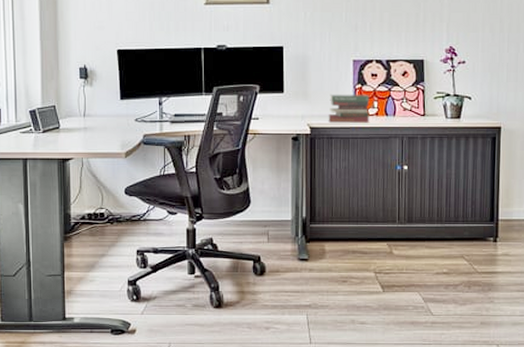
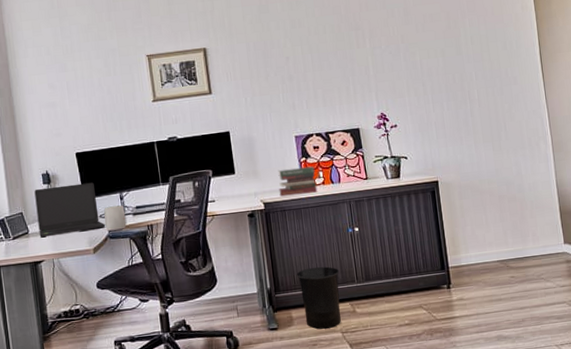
laptop: none [70,82,141,135] -> present [34,182,106,238]
mug: none [139,111,163,136] -> present [103,205,127,231]
waste bin: none [335,201,381,266] -> present [297,266,341,329]

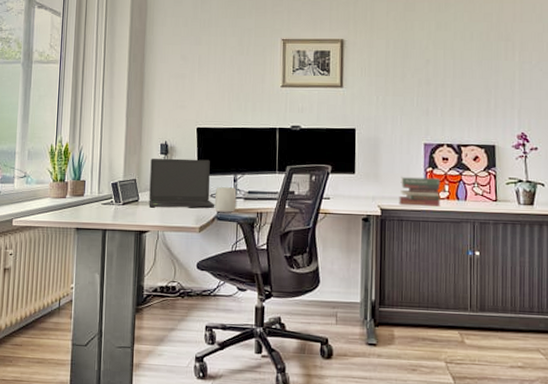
waste bin: present [297,266,341,329] -> none [405,286,452,355]

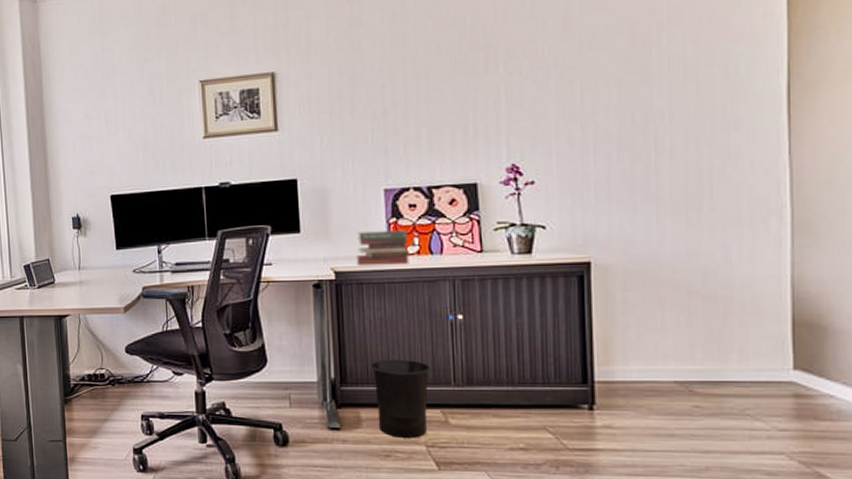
laptop: present [149,158,215,208] -> none [63,230,140,289]
mug: present [214,187,237,212] -> none [138,260,163,289]
waste bin: none [405,286,452,355] -> present [371,359,431,438]

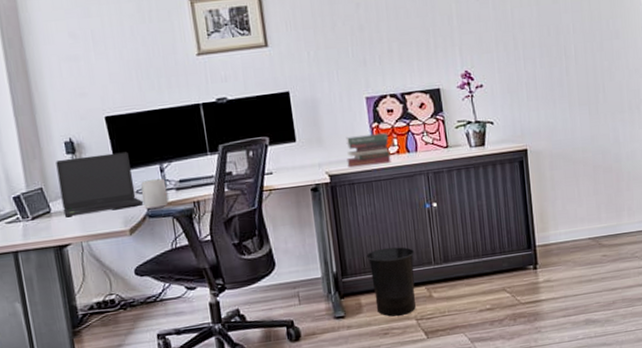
laptop: none [63,230,140,289] -> present [56,151,144,218]
mug: none [138,260,163,289] -> present [141,178,169,209]

